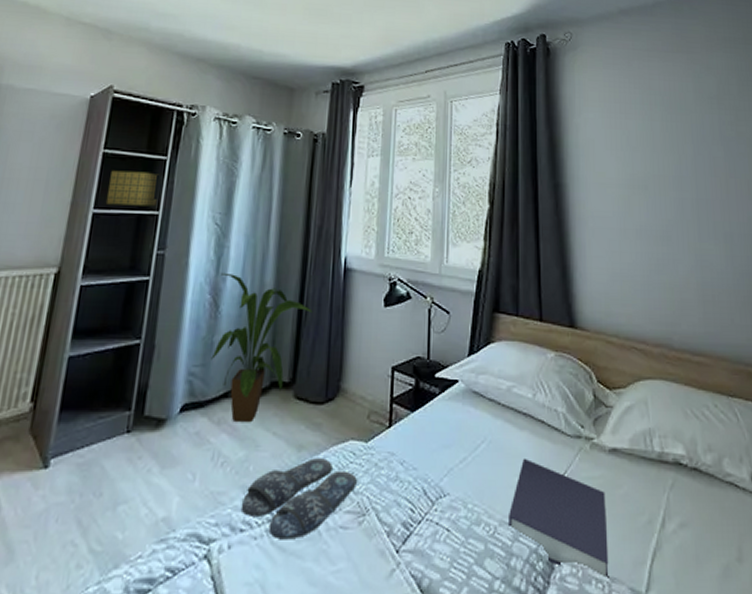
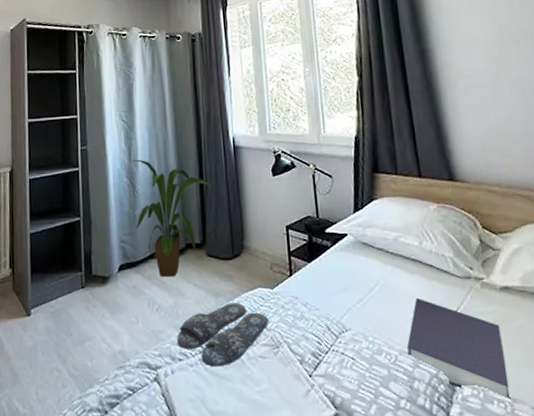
decorative box: present [105,170,160,207] -> none [36,84,74,114]

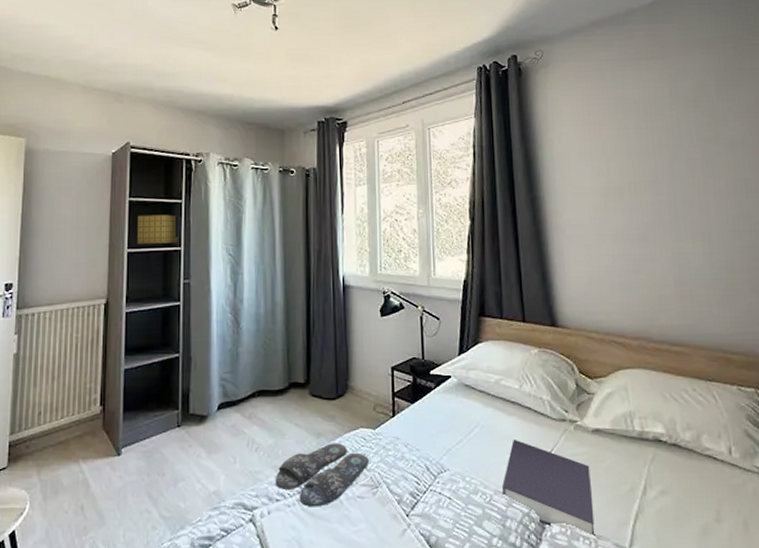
decorative box: none [36,84,74,114] -> present [136,214,178,244]
house plant: present [133,159,212,276] -> none [238,295,319,416]

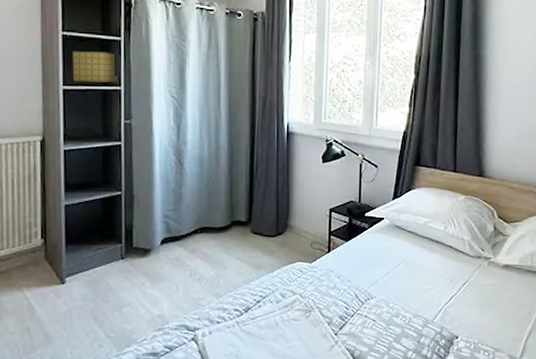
slippers: present [275,443,369,507] -> none [216,274,304,328]
book: present [502,439,595,534] -> none [419,272,497,348]

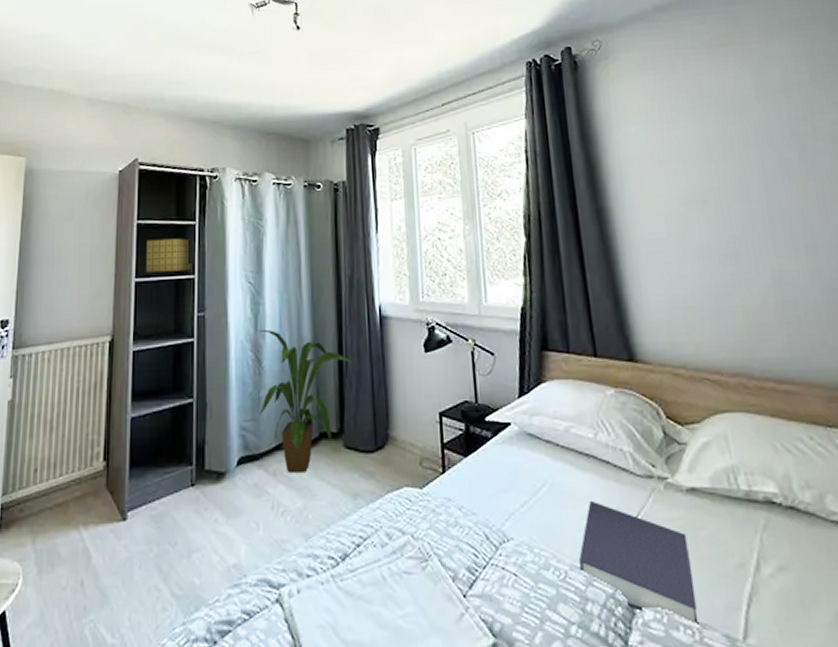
house plant: none [181,137,262,250] -> present [260,329,353,472]
book: none [419,272,497,348] -> present [579,500,697,622]

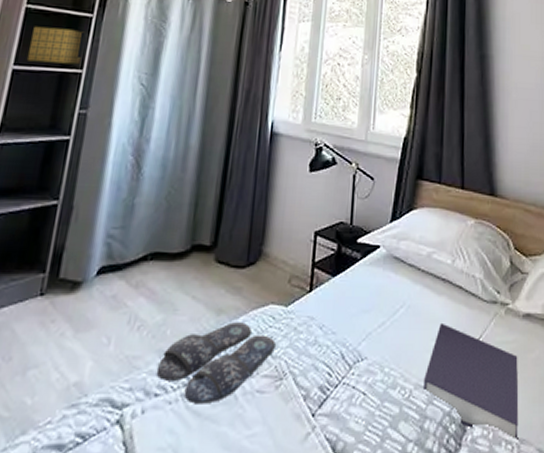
house plant: present [260,329,353,472] -> none [131,133,237,285]
slippers: none [305,505,416,585] -> present [156,322,276,404]

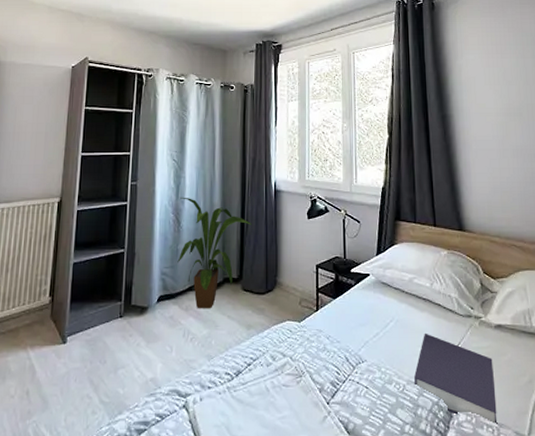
decorative box: present [26,26,85,65] -> none [90,122,129,149]
house plant: none [131,133,237,285] -> present [177,197,252,308]
slippers: present [156,322,276,404] -> none [207,334,294,394]

